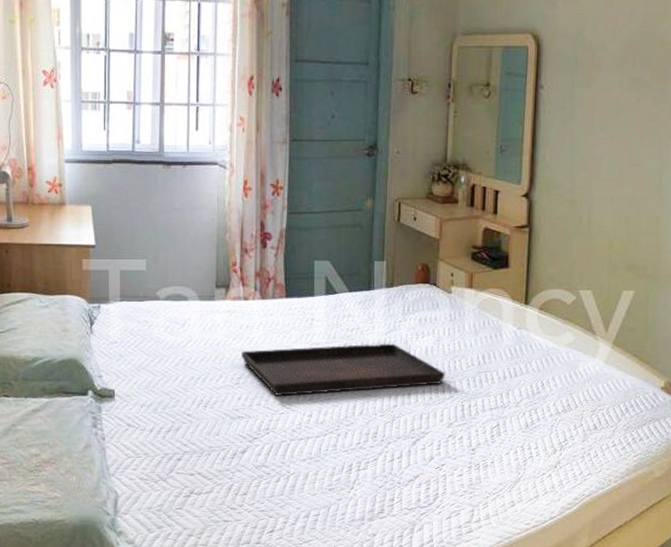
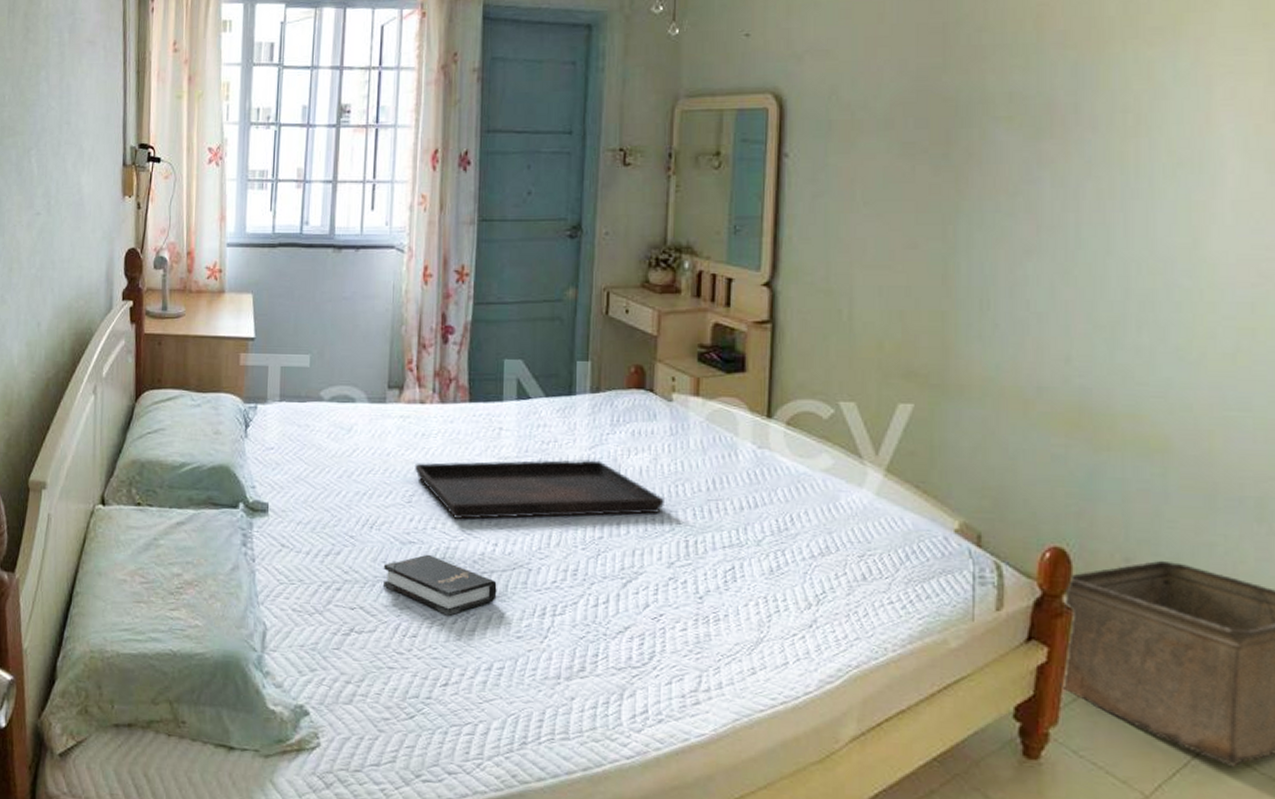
hardback book: none [218,426,312,476] -> present [384,554,497,616]

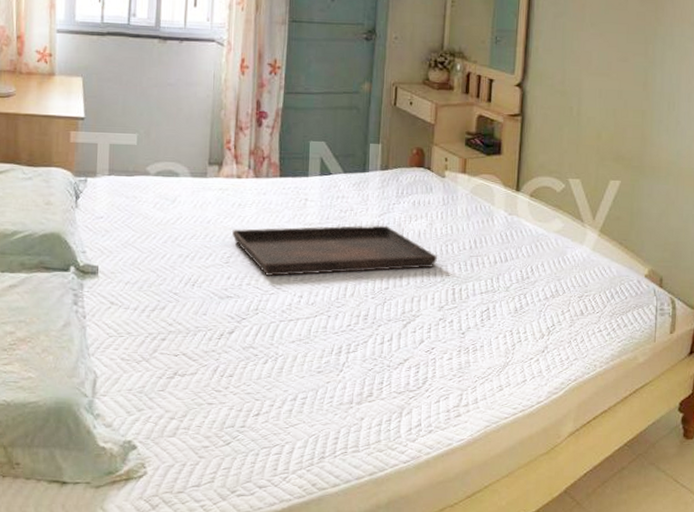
hardback book: present [384,554,497,616] -> none [204,306,302,357]

